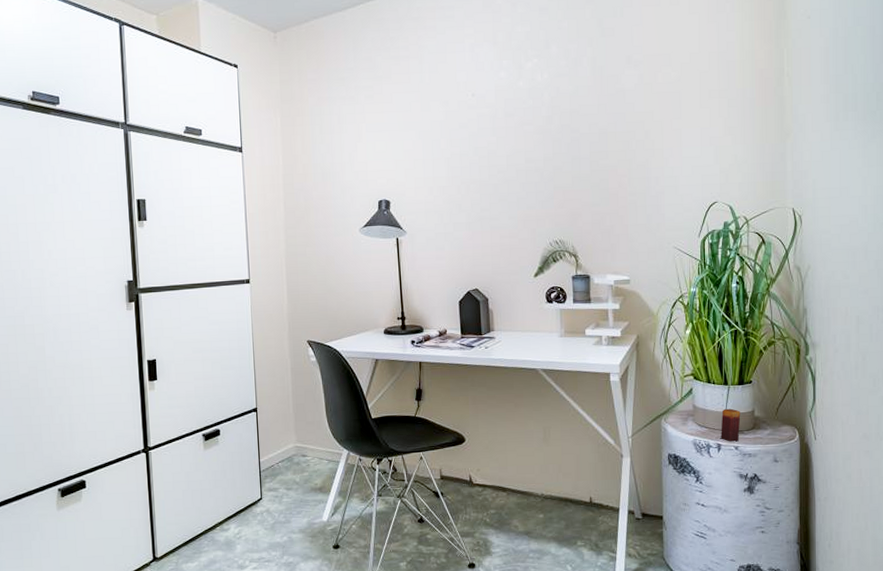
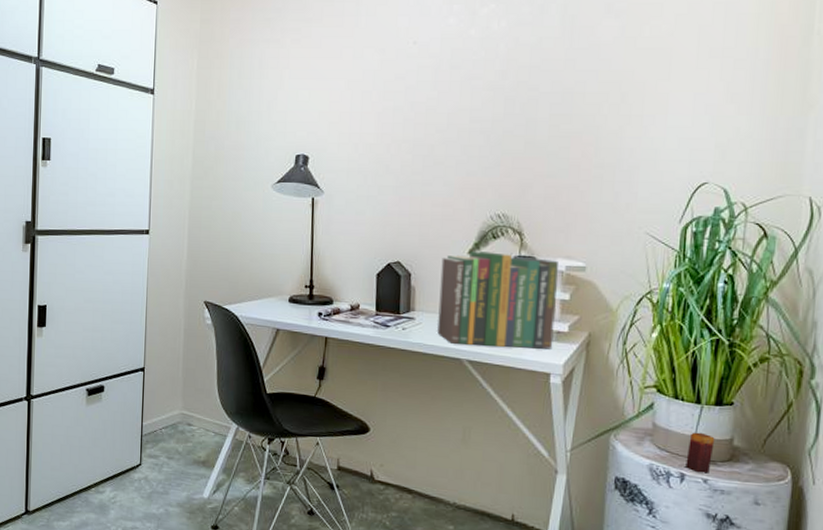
books: none [513,273,610,356] -> present [437,251,558,349]

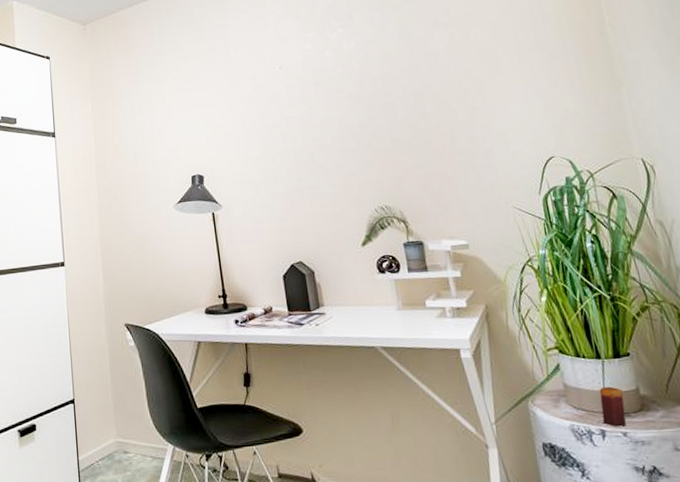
books: present [437,251,558,349] -> none [339,241,456,333]

